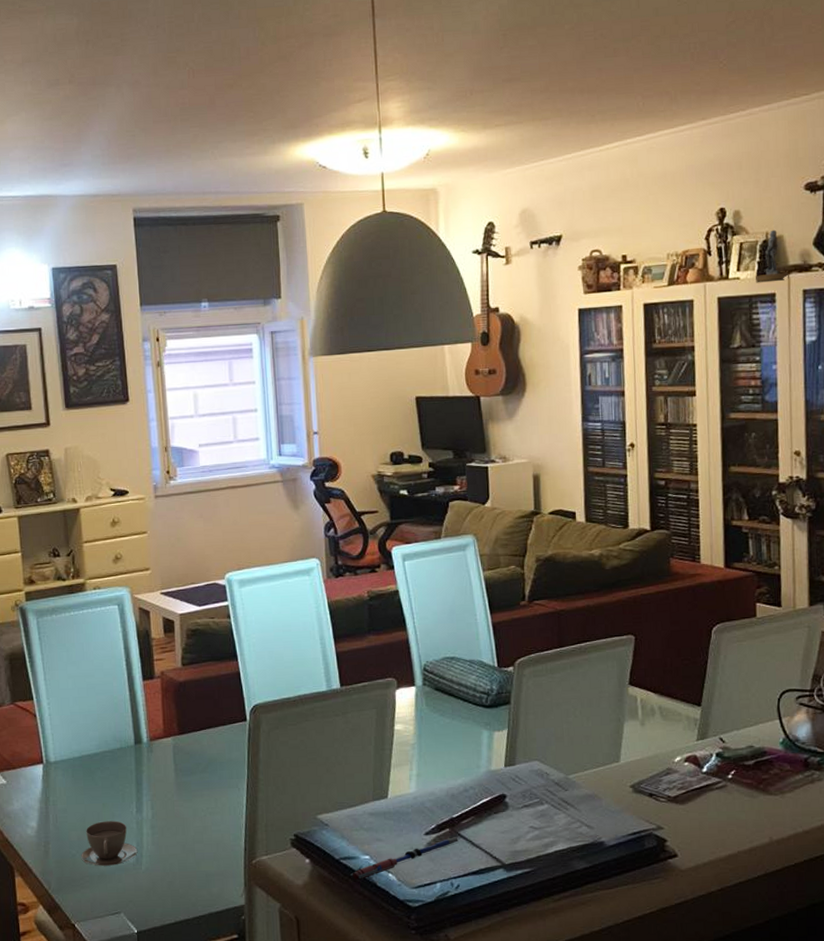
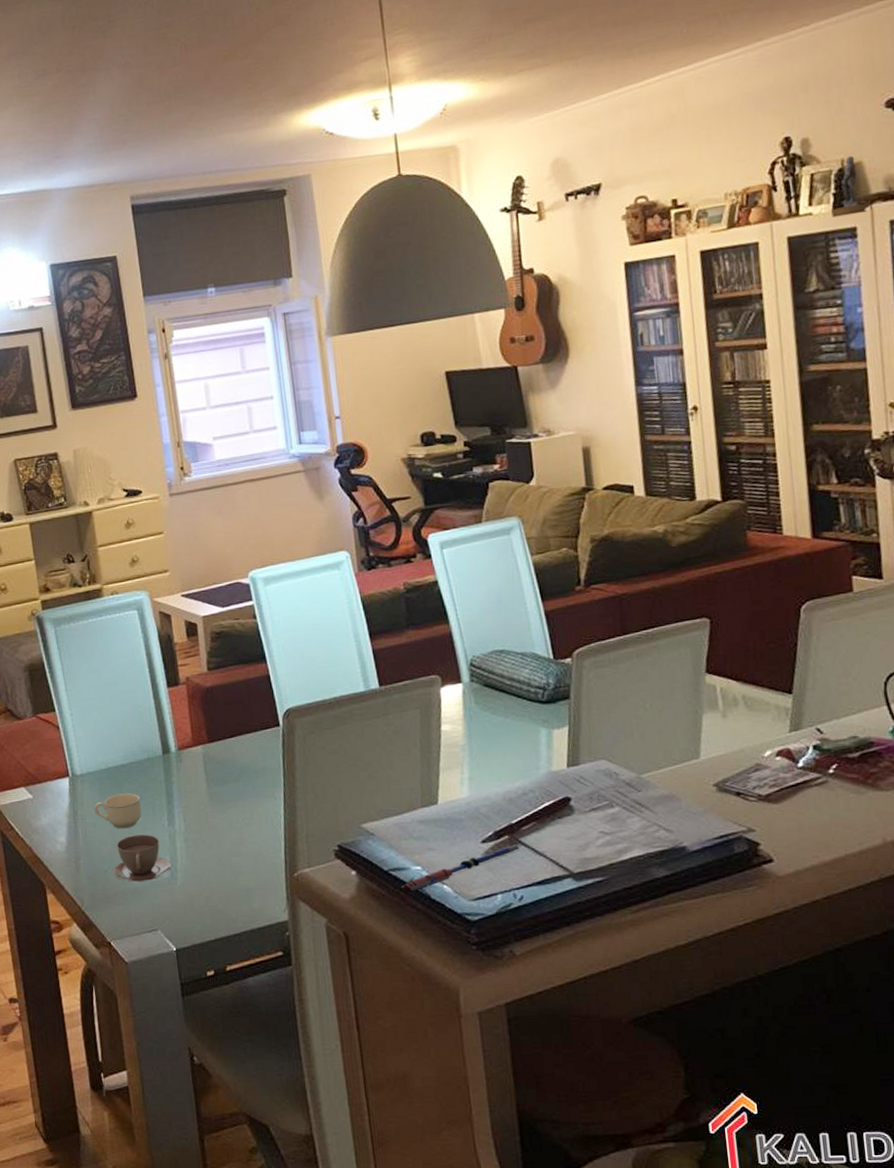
cup: none [66,781,111,815] -> present [94,793,142,829]

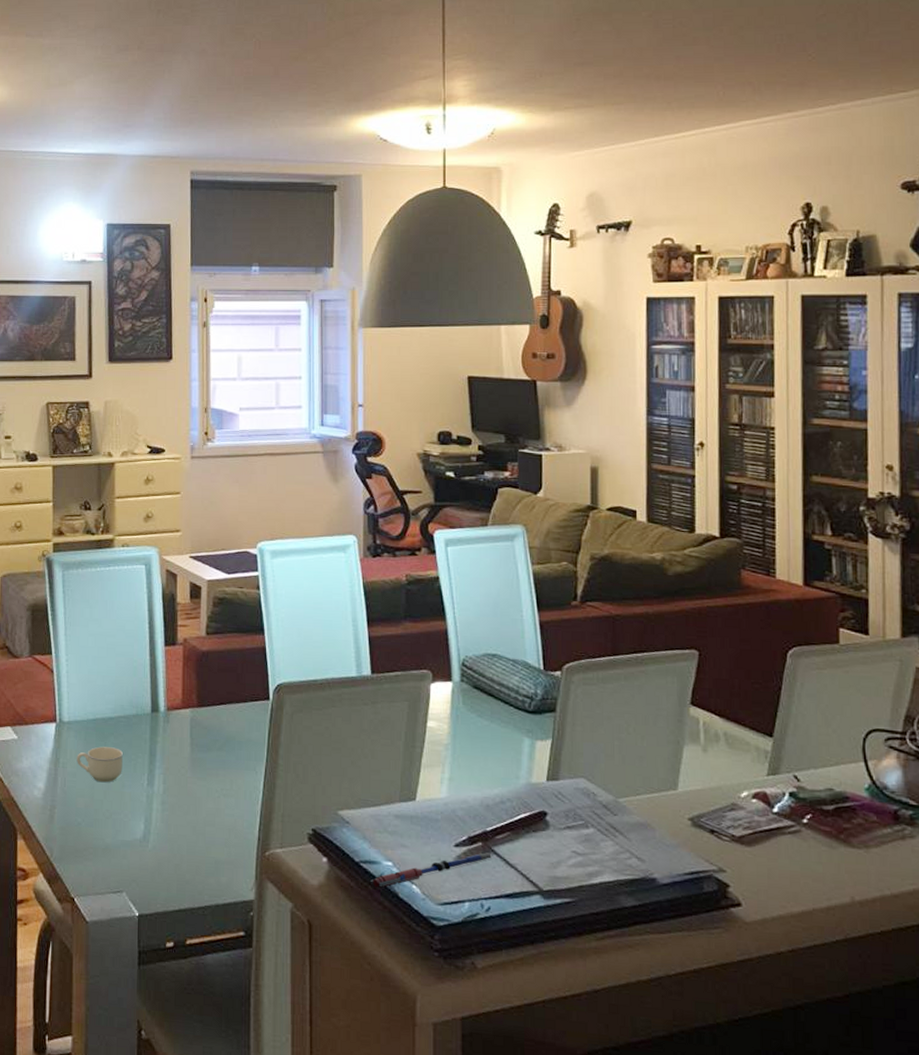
teacup: present [113,834,172,882] -> none [86,790,146,840]
figurine: present [832,155,872,218] -> none [845,228,882,283]

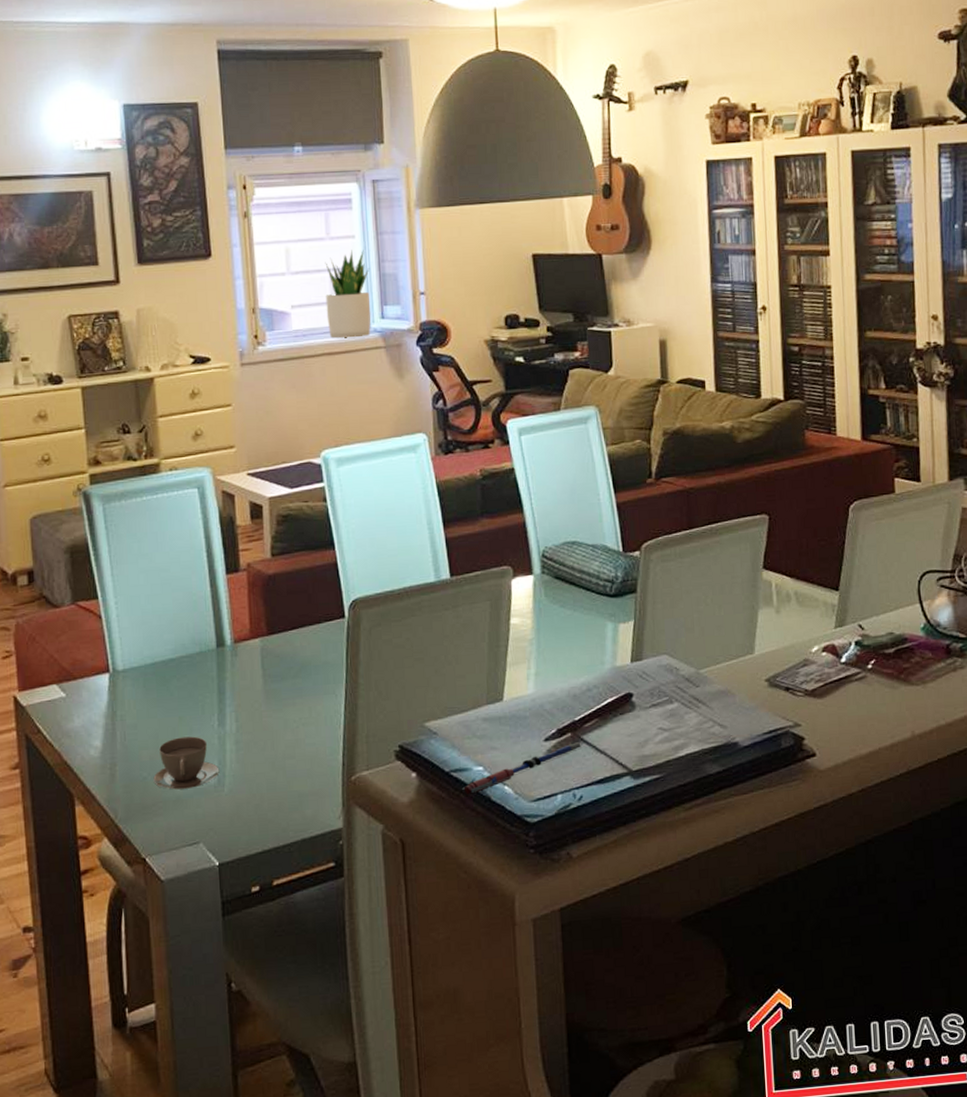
cup: present [76,746,124,783] -> none [136,691,189,731]
teacup: none [86,790,146,840] -> present [153,736,220,790]
planter: none [271,361,313,442] -> present [325,249,372,339]

